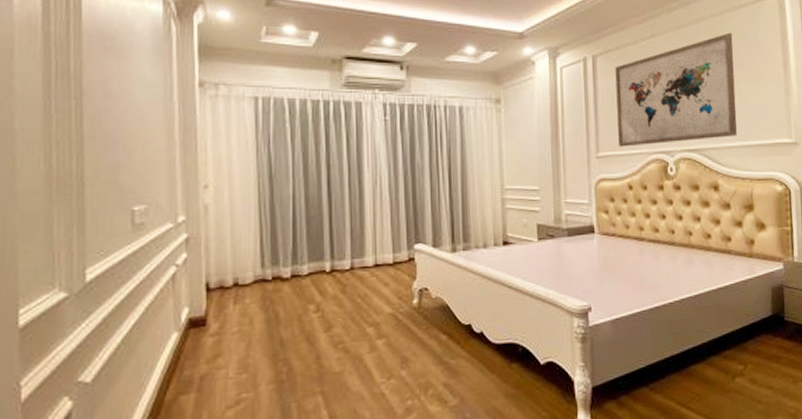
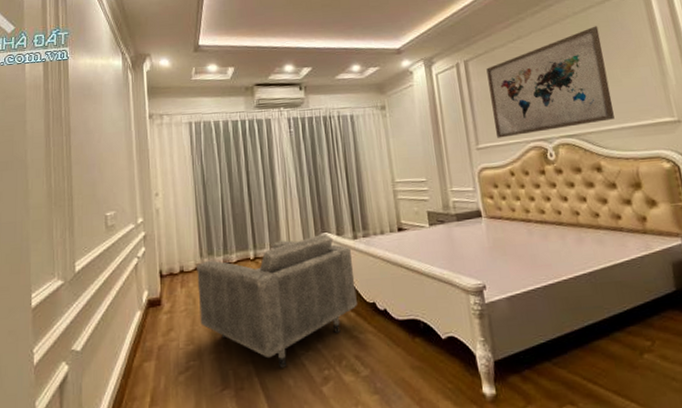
armchair: none [256,243,451,399] -> present [197,233,357,368]

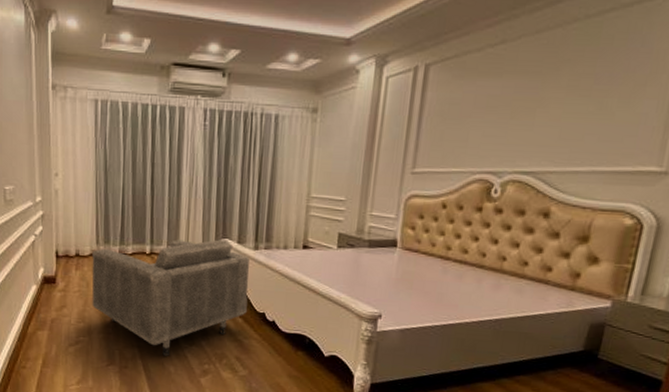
wall art: present [486,26,615,138] -> none [439,37,611,165]

